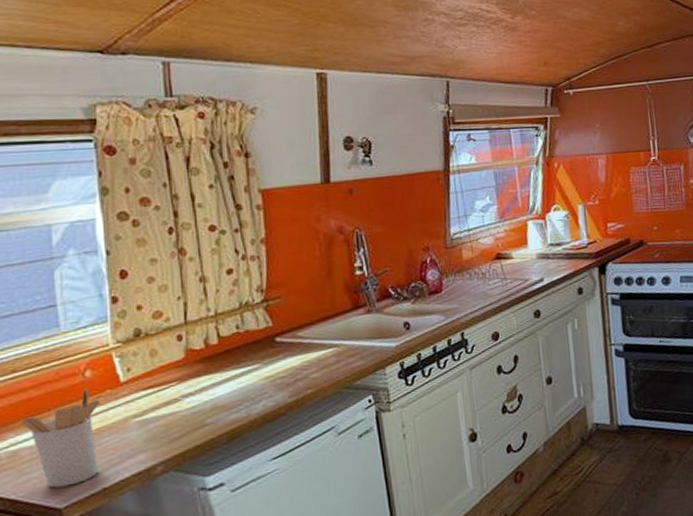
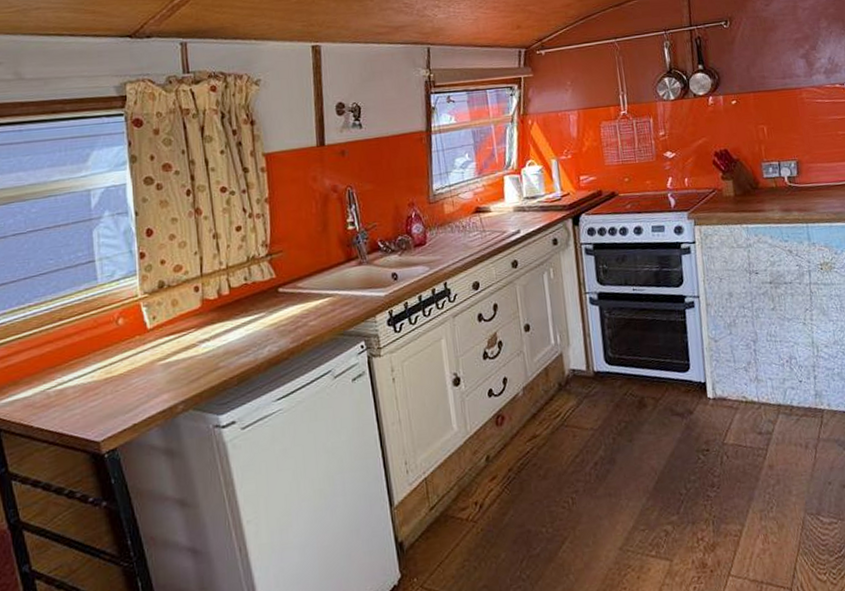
utensil holder: present [20,387,100,488] -> none [65,333,131,423]

